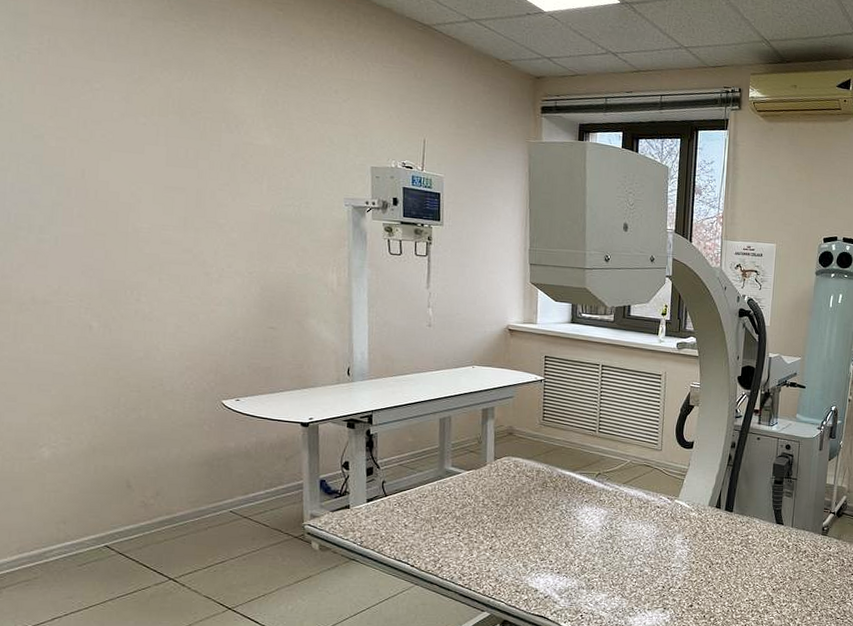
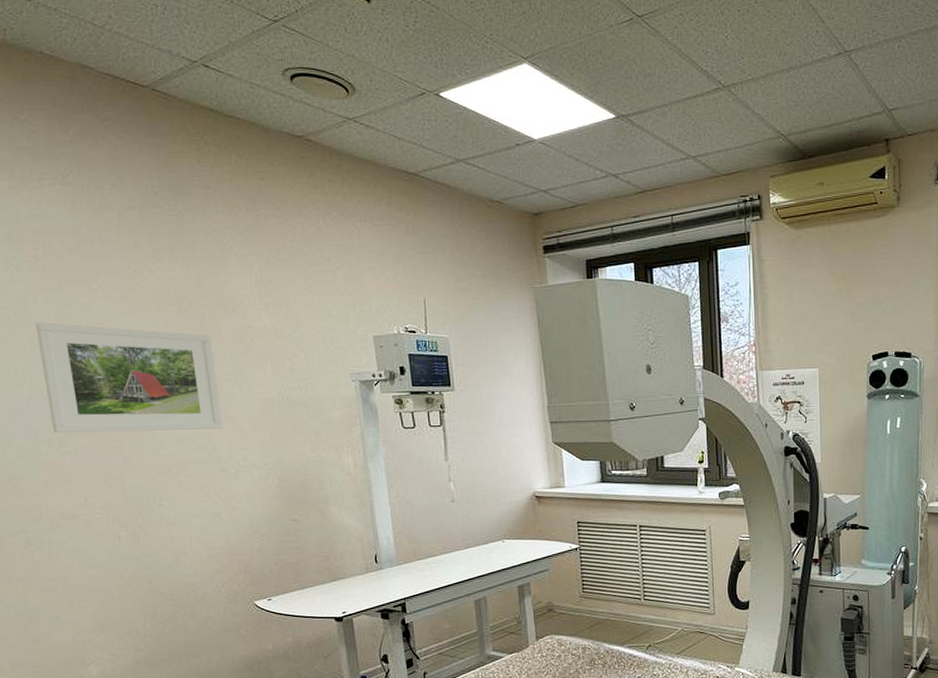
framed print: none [29,113,212,235] -> present [35,322,223,434]

